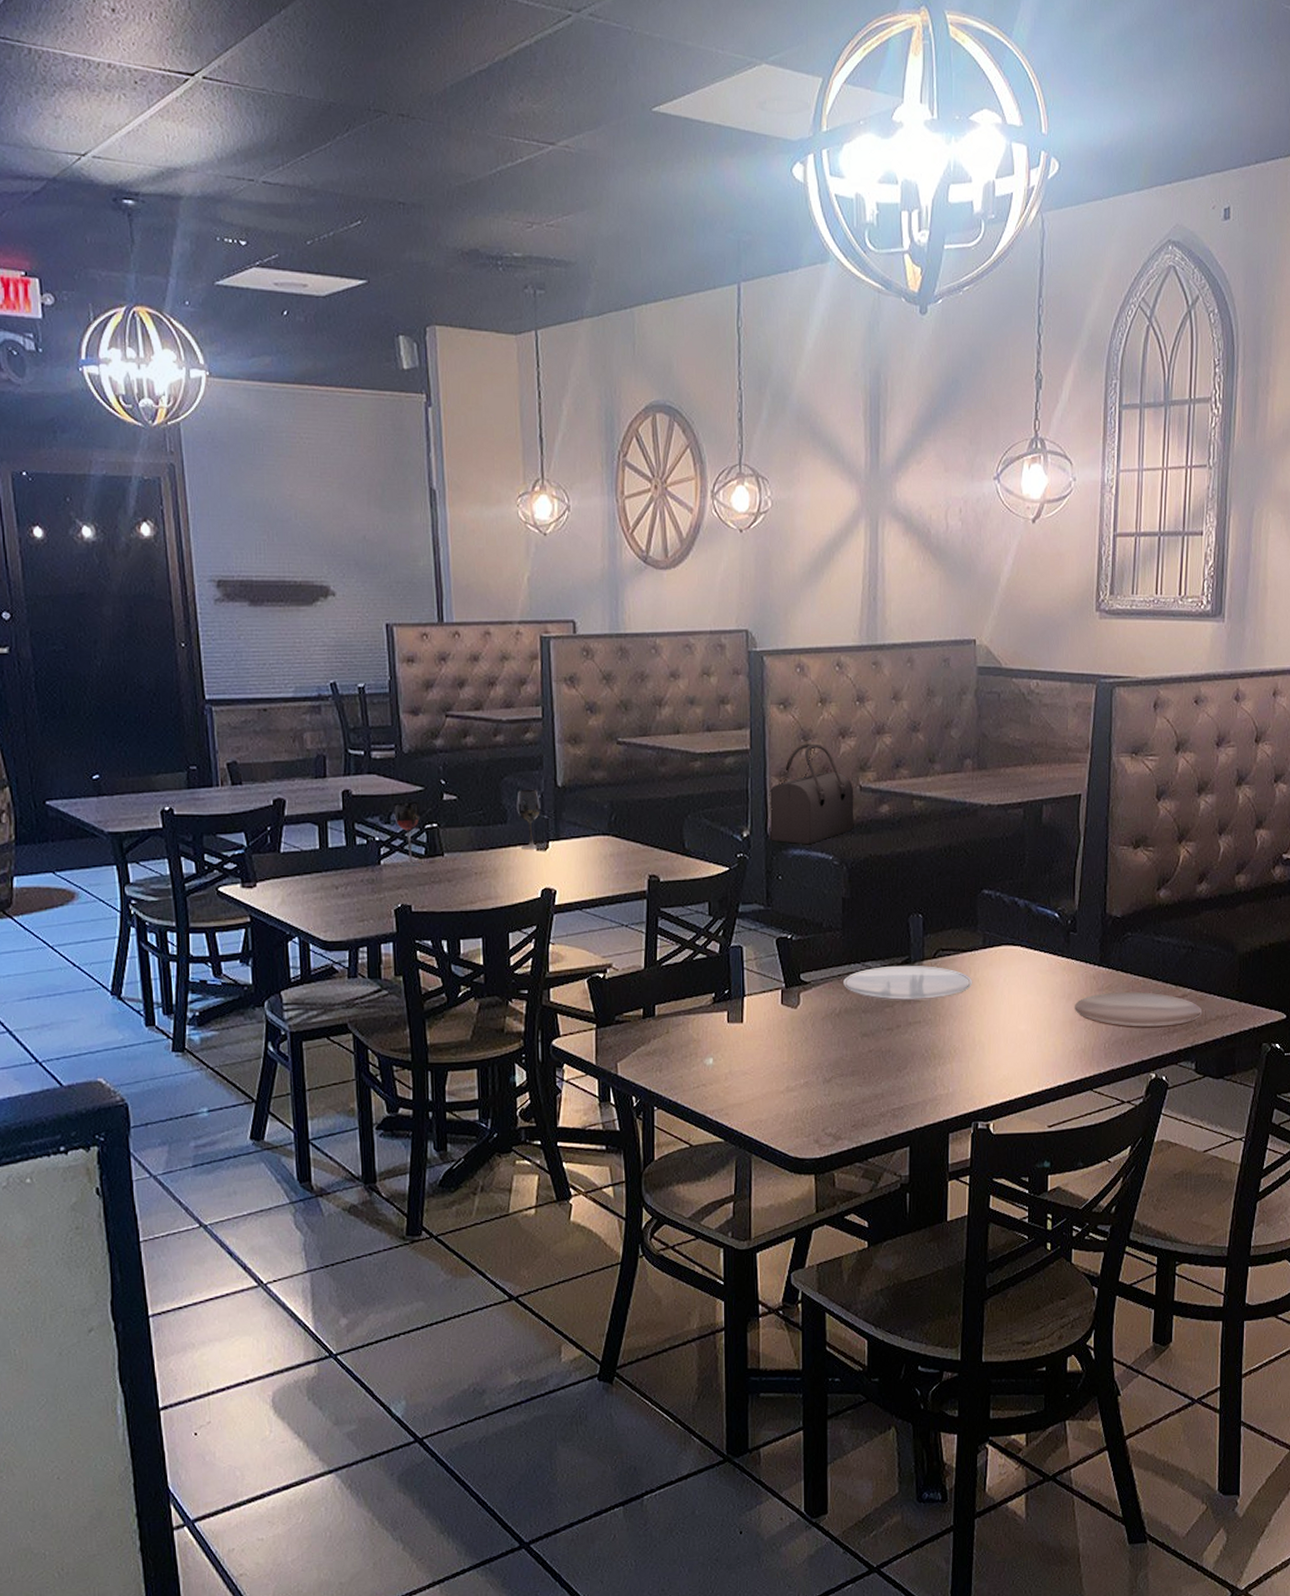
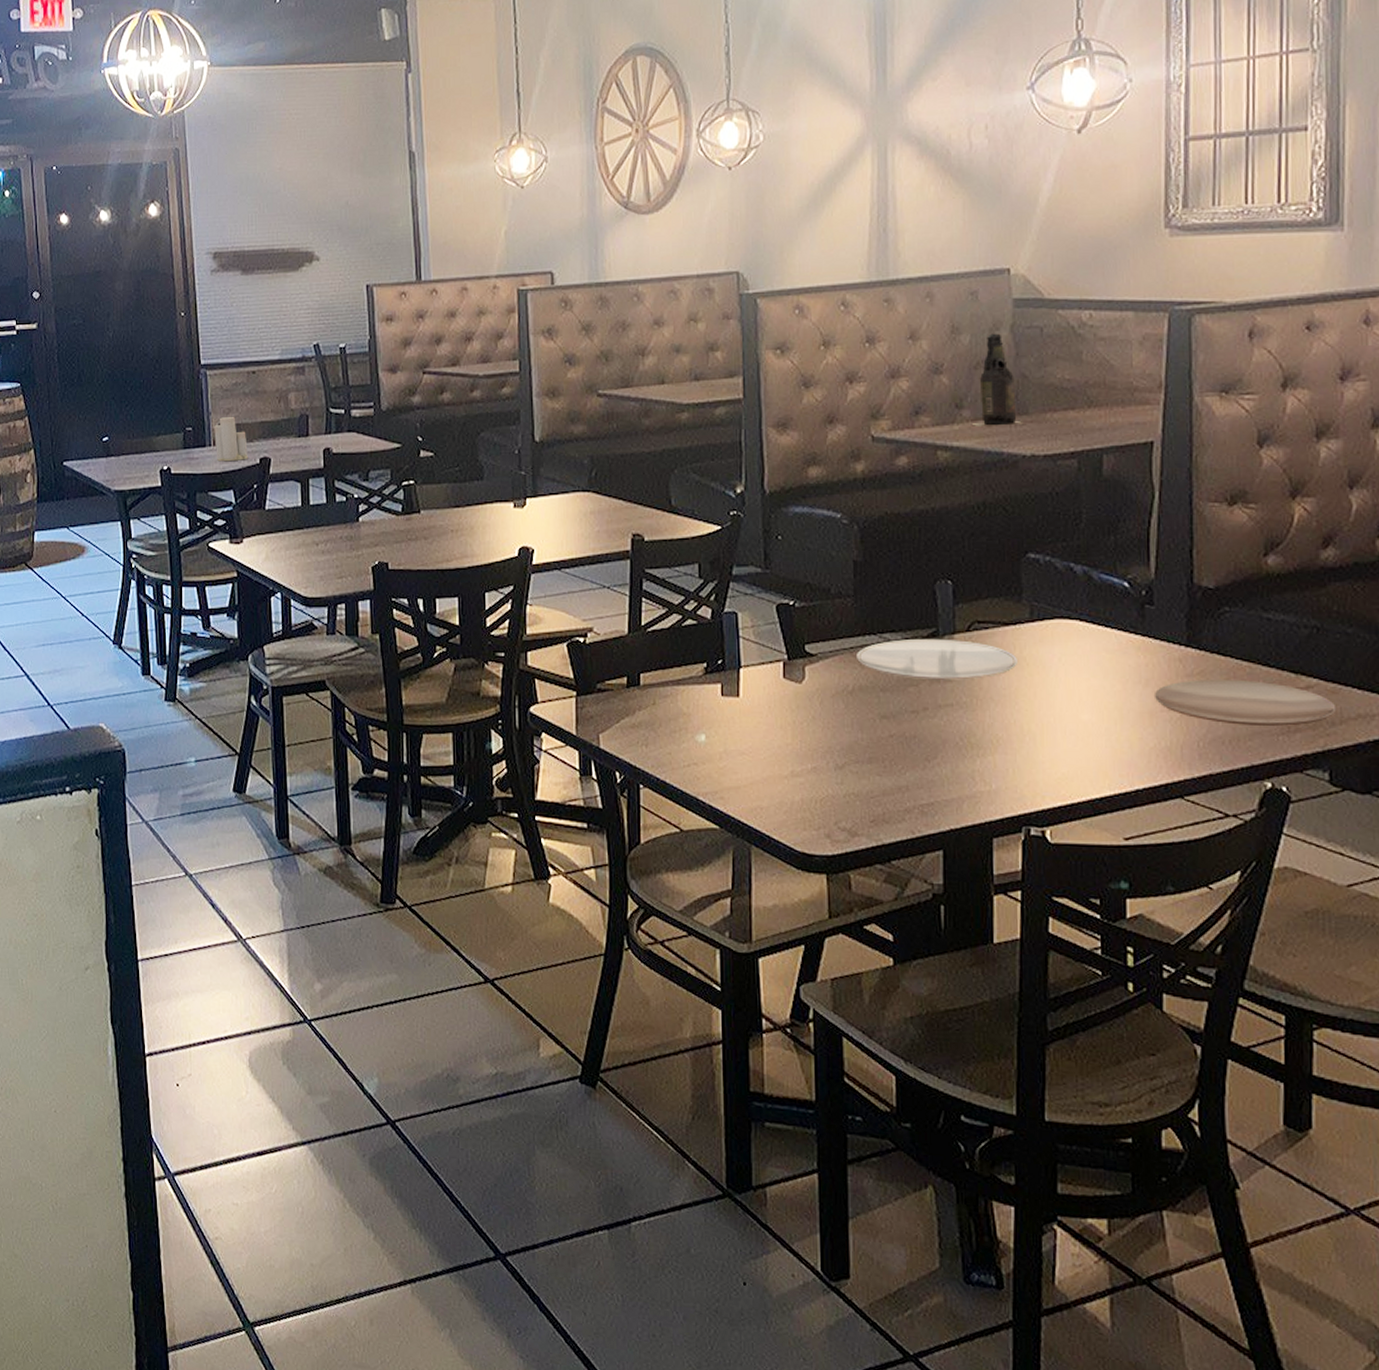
candle: none [222,751,260,803] -> present [214,412,248,462]
wineglass: present [393,802,424,868] -> none [371,459,401,525]
wine glass: present [517,789,543,850] -> none [493,444,520,507]
handbag: present [769,743,854,845] -> none [765,390,866,502]
beer bottle: none [941,697,985,780] -> present [971,333,1027,428]

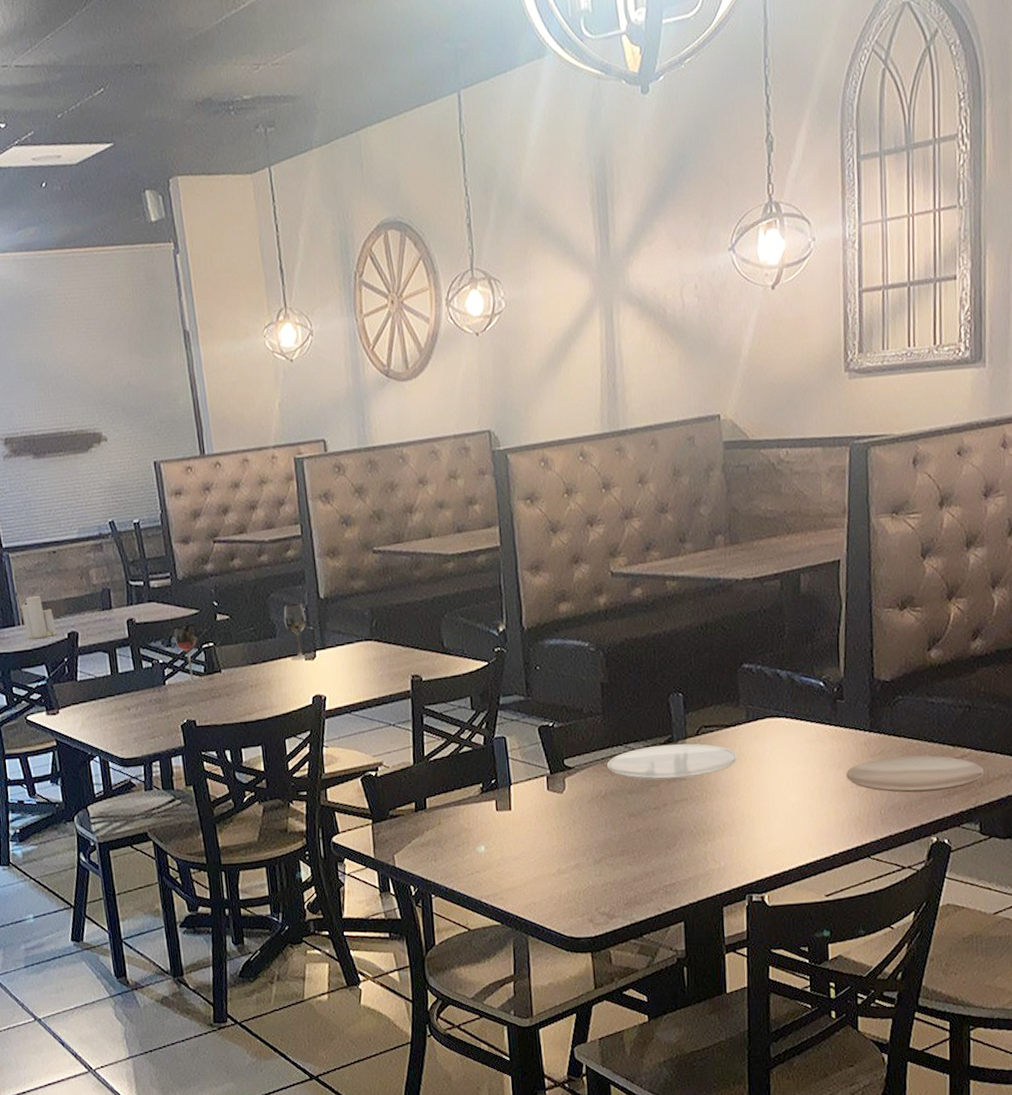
wineglass: none [371,459,401,525] -> present [172,624,204,686]
wine glass: none [493,444,520,507] -> present [283,603,311,661]
beer bottle: present [971,333,1027,428] -> none [693,473,738,558]

